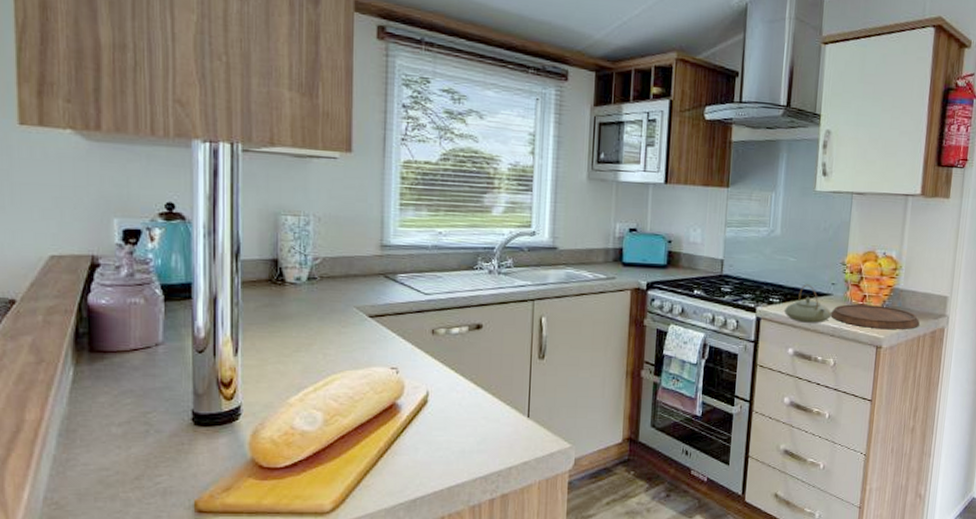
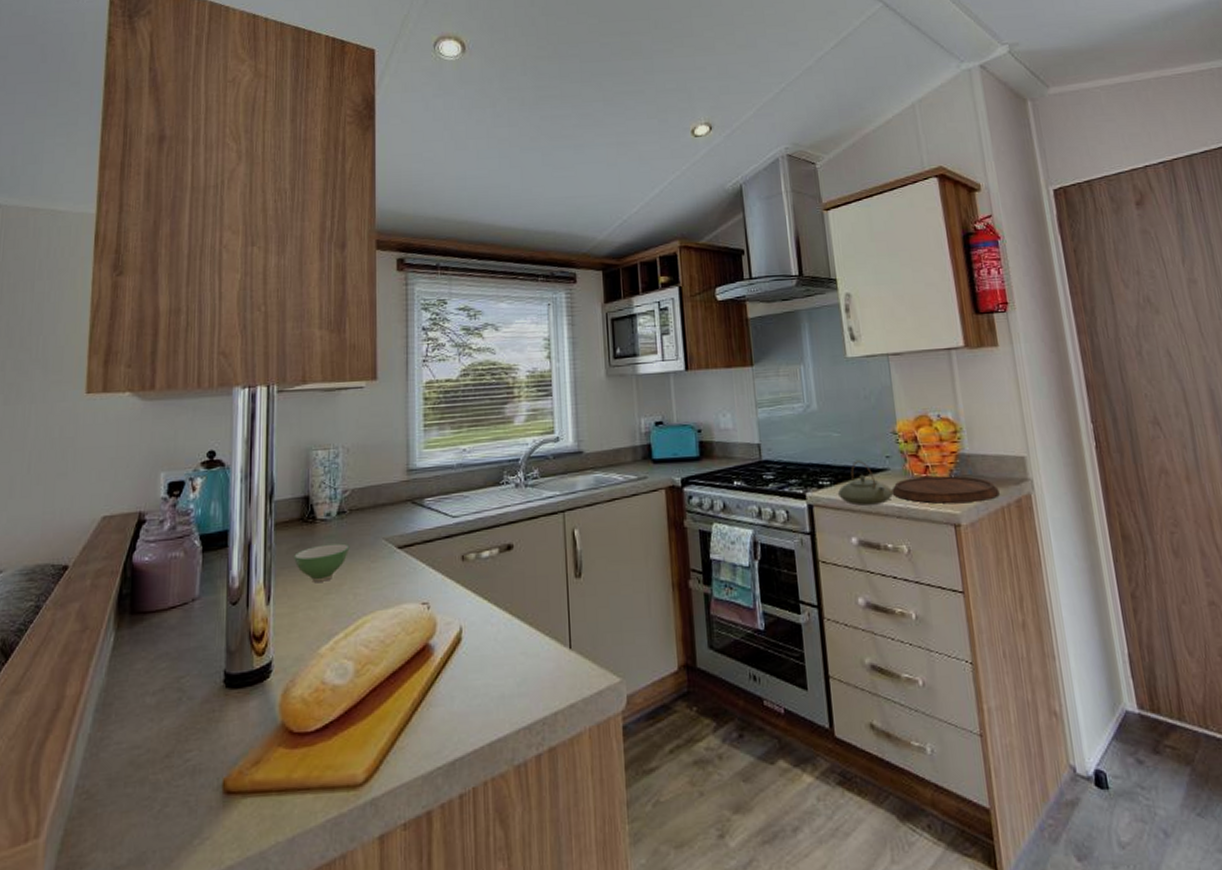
bowl: none [262,306,320,340] -> present [294,543,350,582]

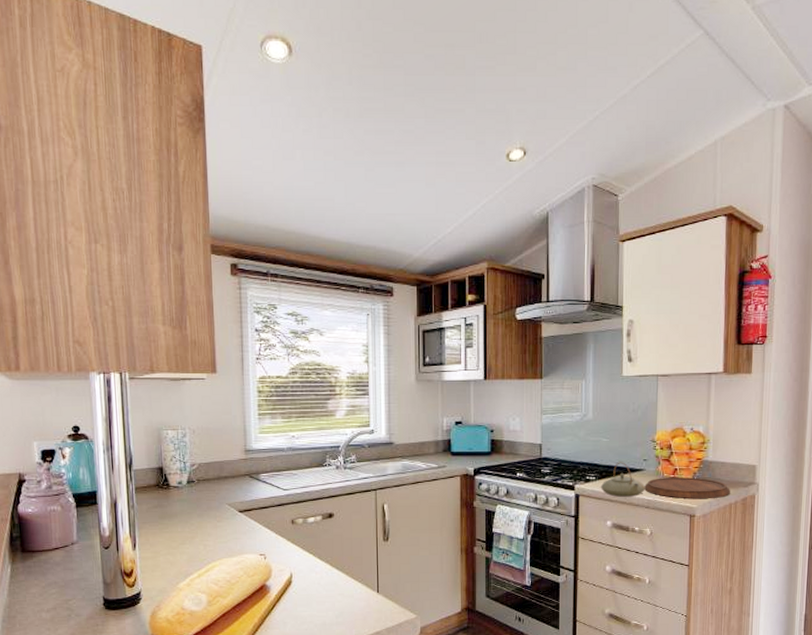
bowl: present [294,543,350,582] -> none [153,506,199,535]

